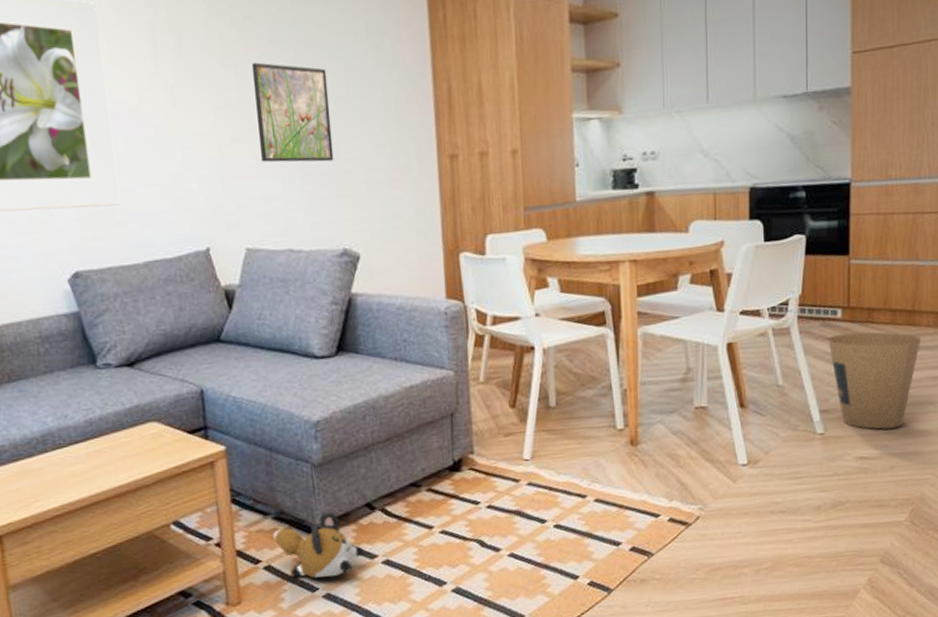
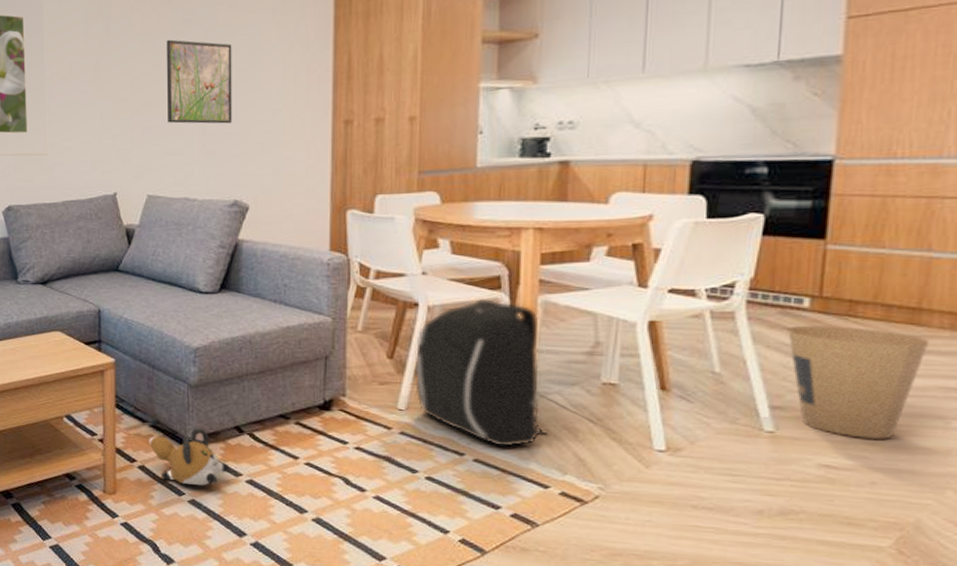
backpack: none [535,335,655,483] -> present [414,298,548,447]

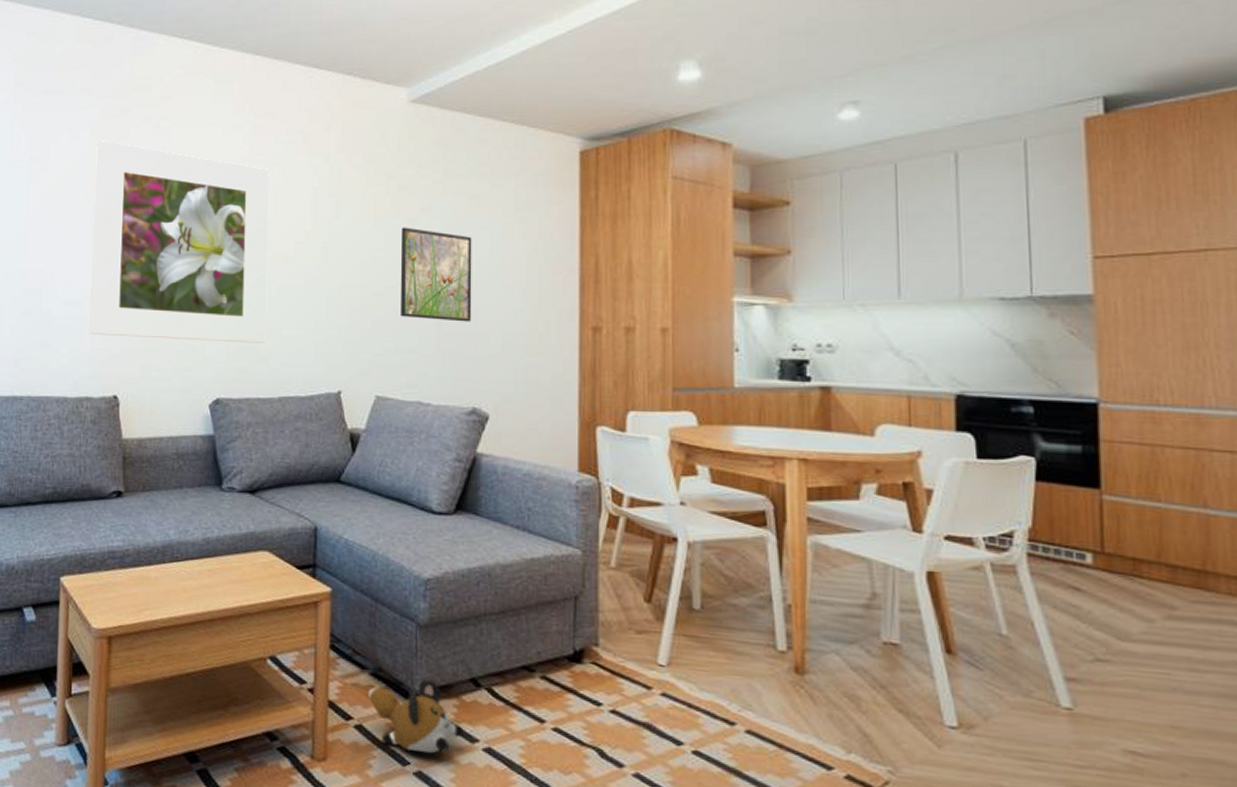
backpack: present [414,298,548,447] -> none [675,535,827,717]
trash can: present [787,325,930,439] -> none [1073,584,1221,722]

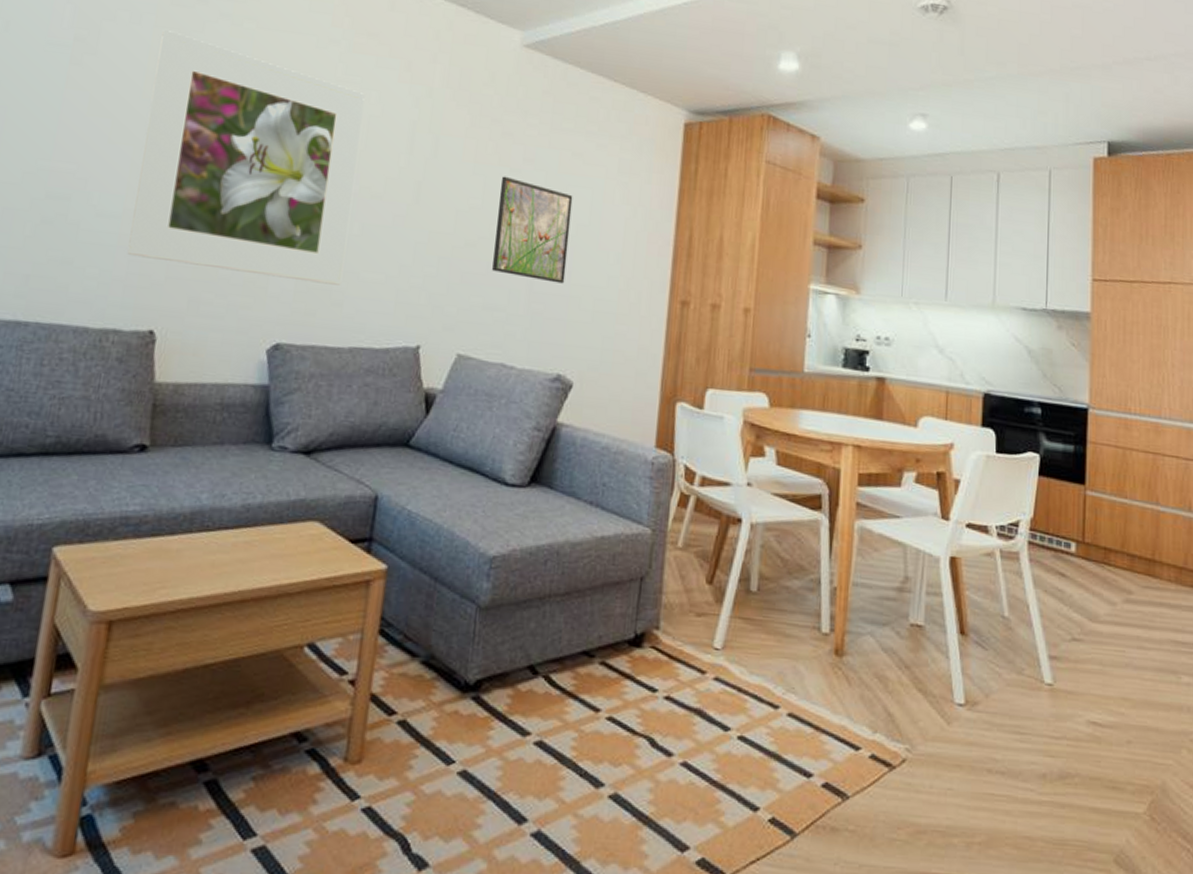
plush toy: present [368,679,464,754] -> none [416,667,516,750]

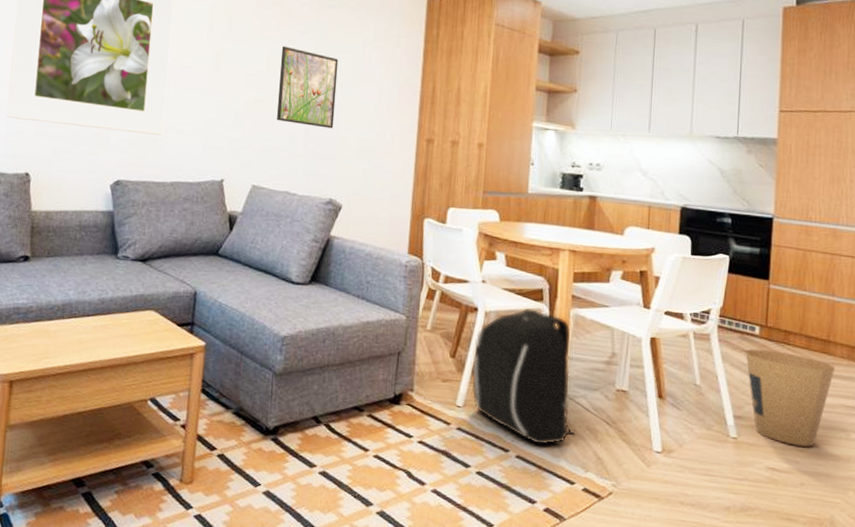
backpack: none [733,518,860,698] -> present [471,307,575,445]
trash can: none [1060,570,1162,694] -> present [745,349,836,447]

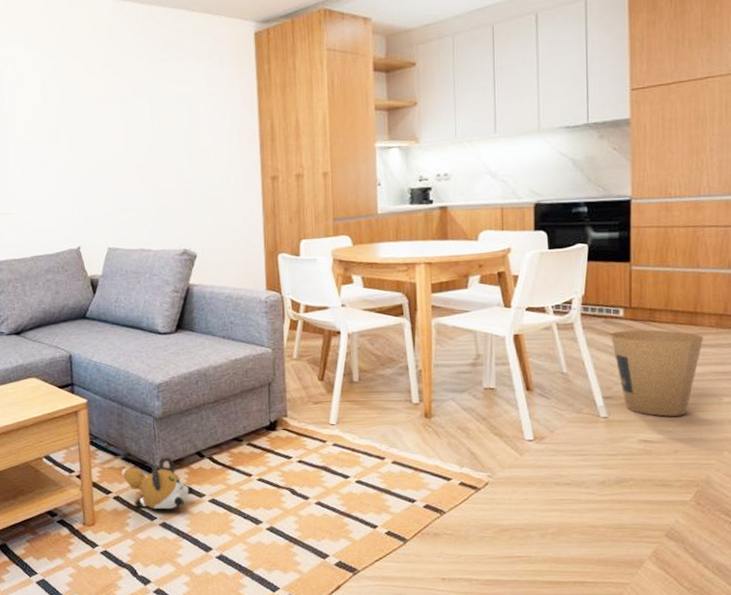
plush toy: none [230,417,305,477] -> present [122,457,194,509]
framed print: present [277,46,339,129] -> none [116,107,178,182]
backpack: present [471,307,575,445] -> none [340,324,447,449]

